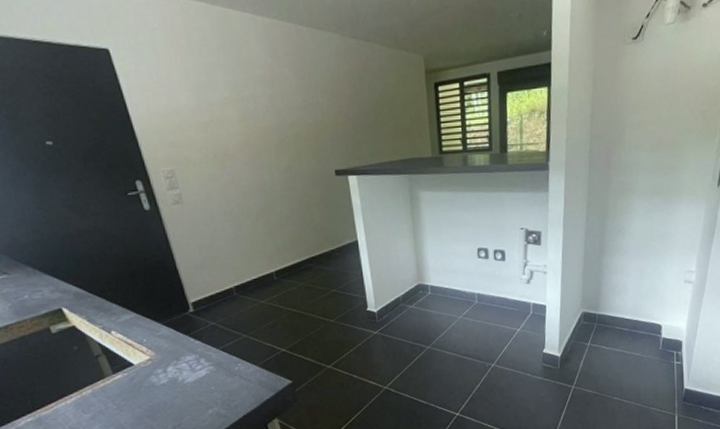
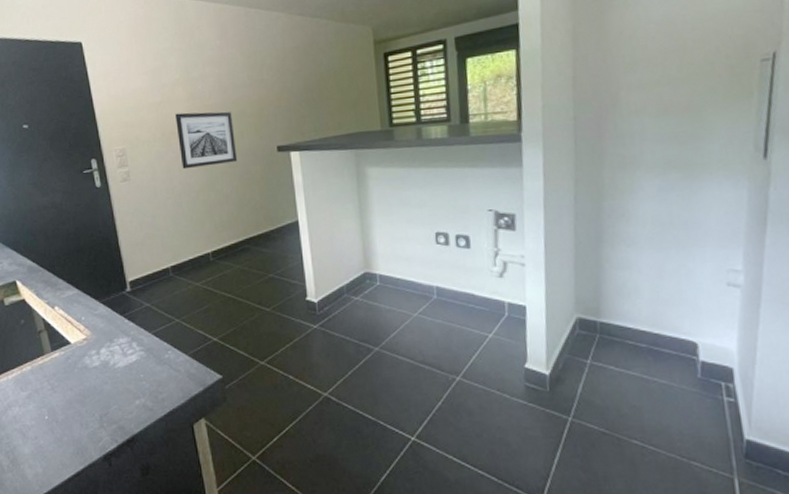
wall art: none [227,133,296,192] -> present [175,111,238,170]

